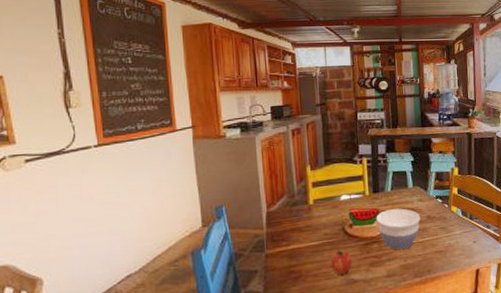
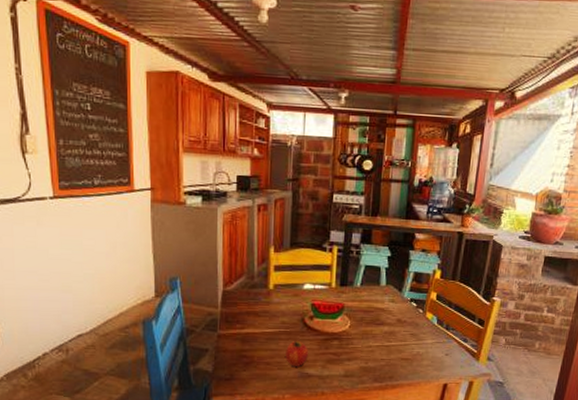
bowl: present [376,208,421,250] -> none [340,306,390,351]

